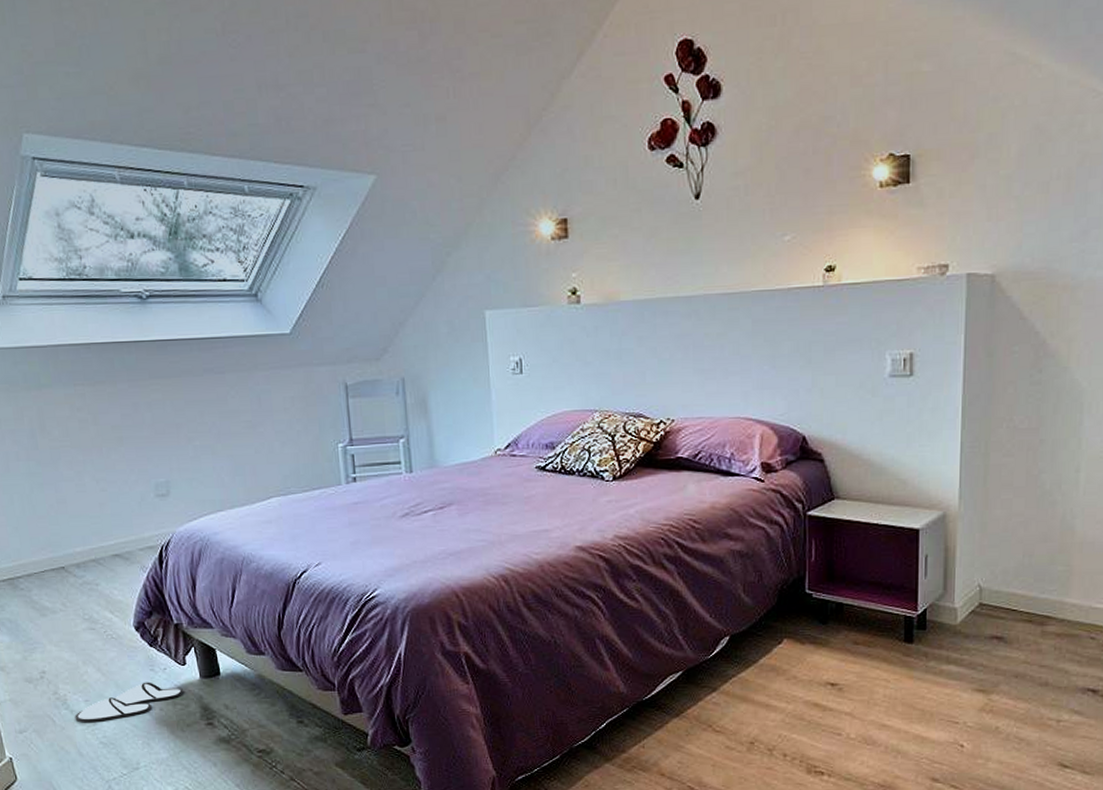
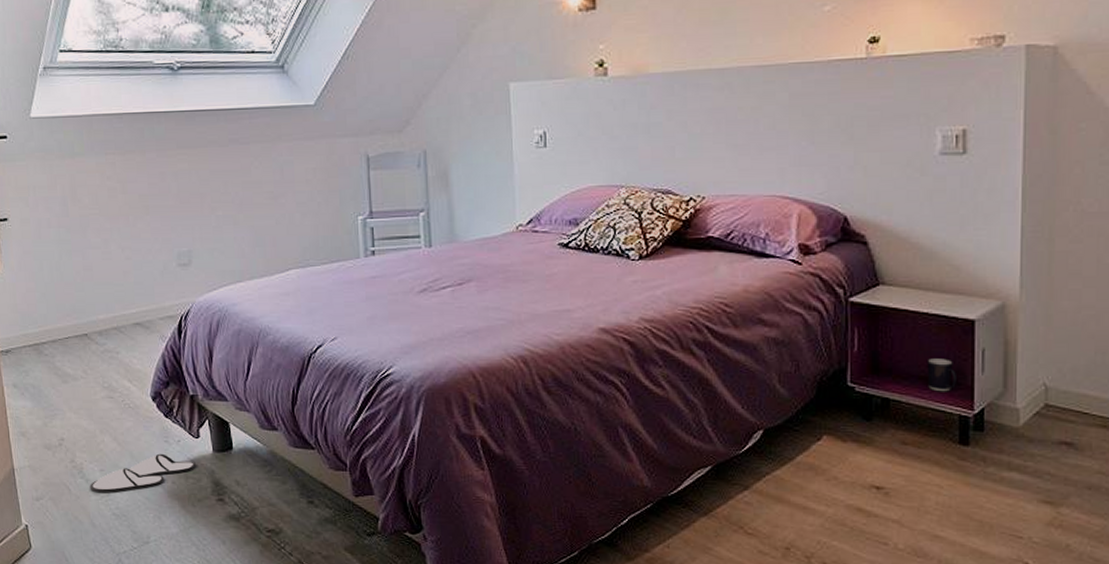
mug: none [876,565,904,596] -> present [927,358,958,392]

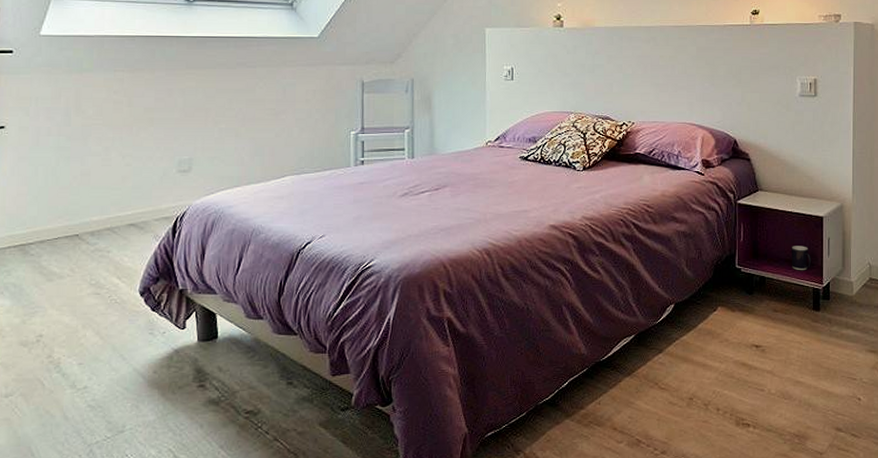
slippers: present [90,453,196,493] -> none [66,345,179,386]

